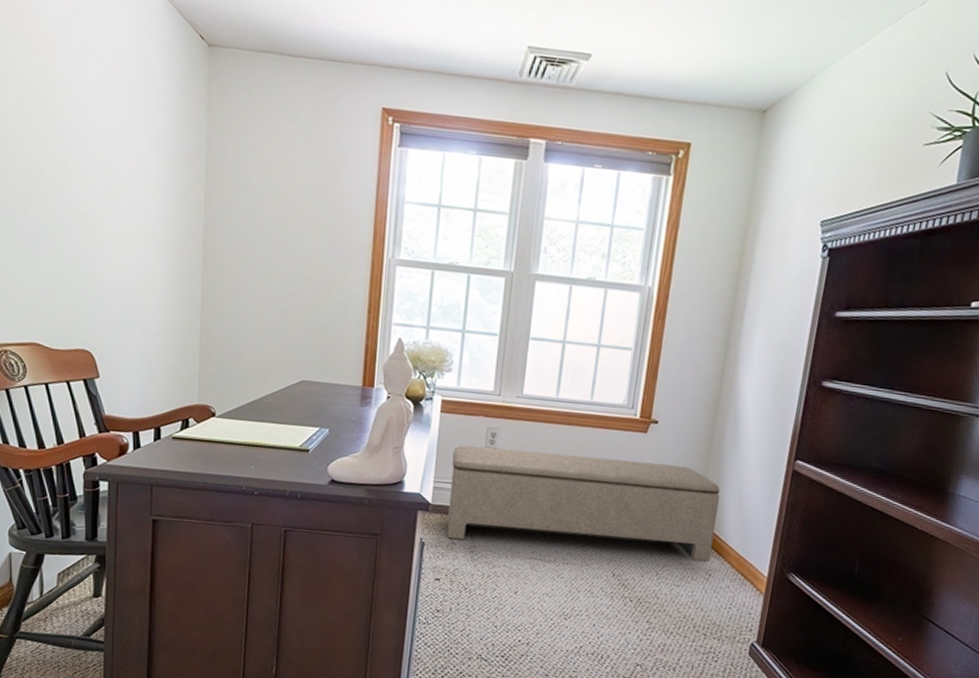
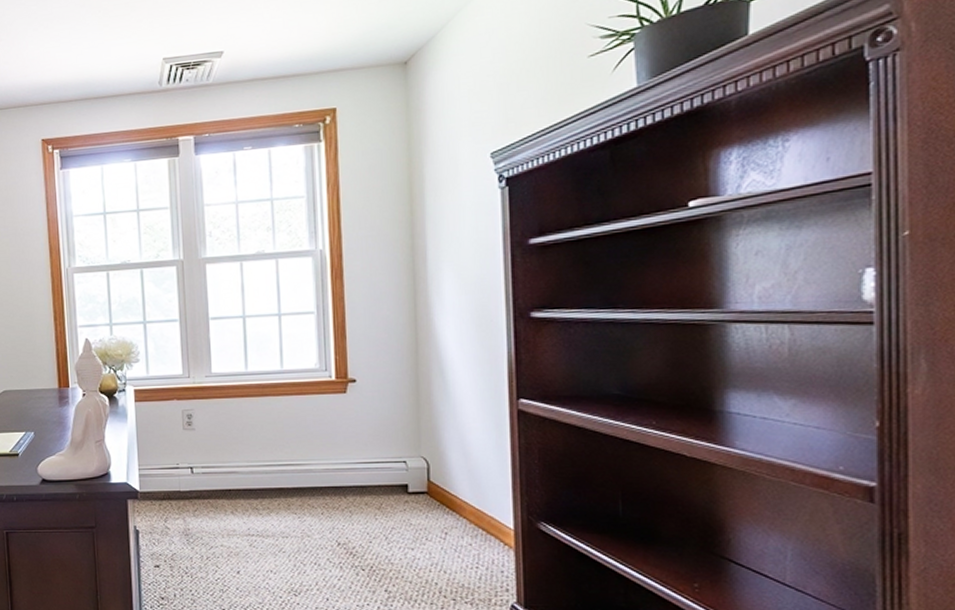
bench: present [446,445,720,562] -> none [153,422,443,524]

